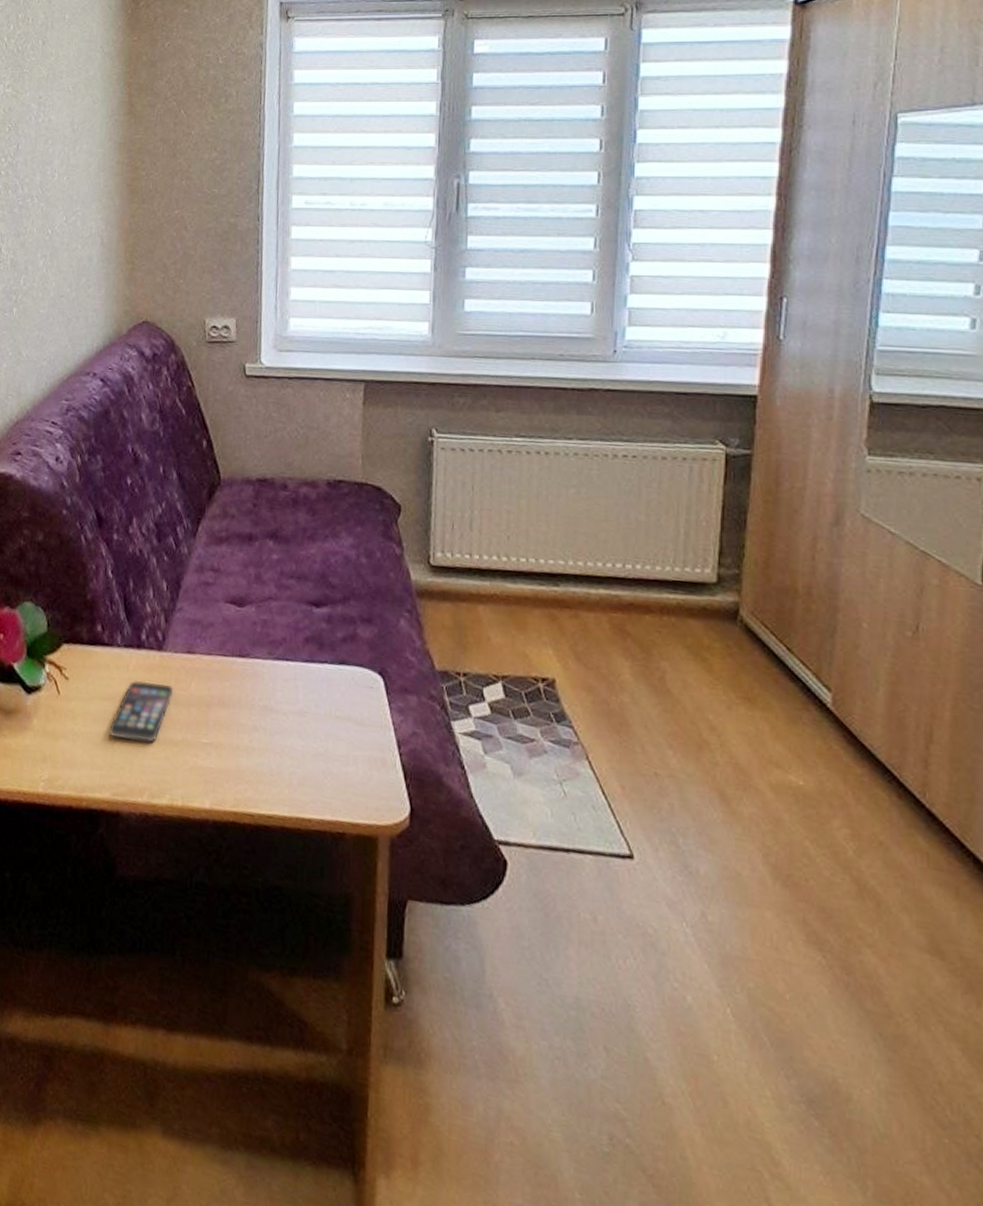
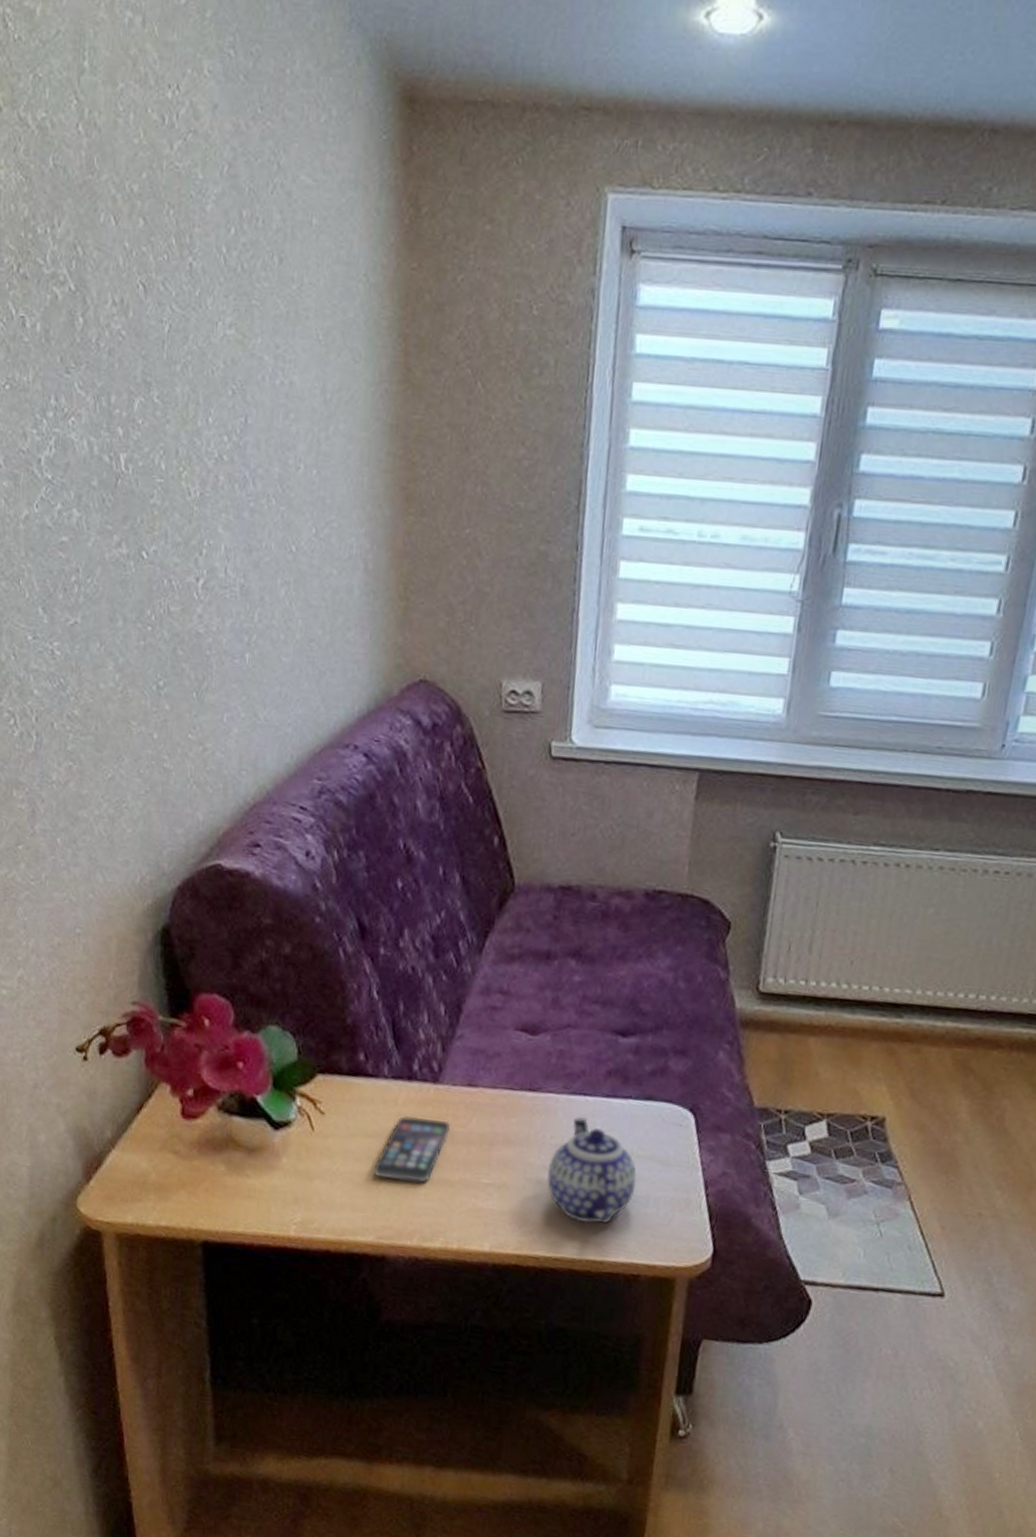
teapot: none [258,679,336,782] -> present [547,1116,637,1224]

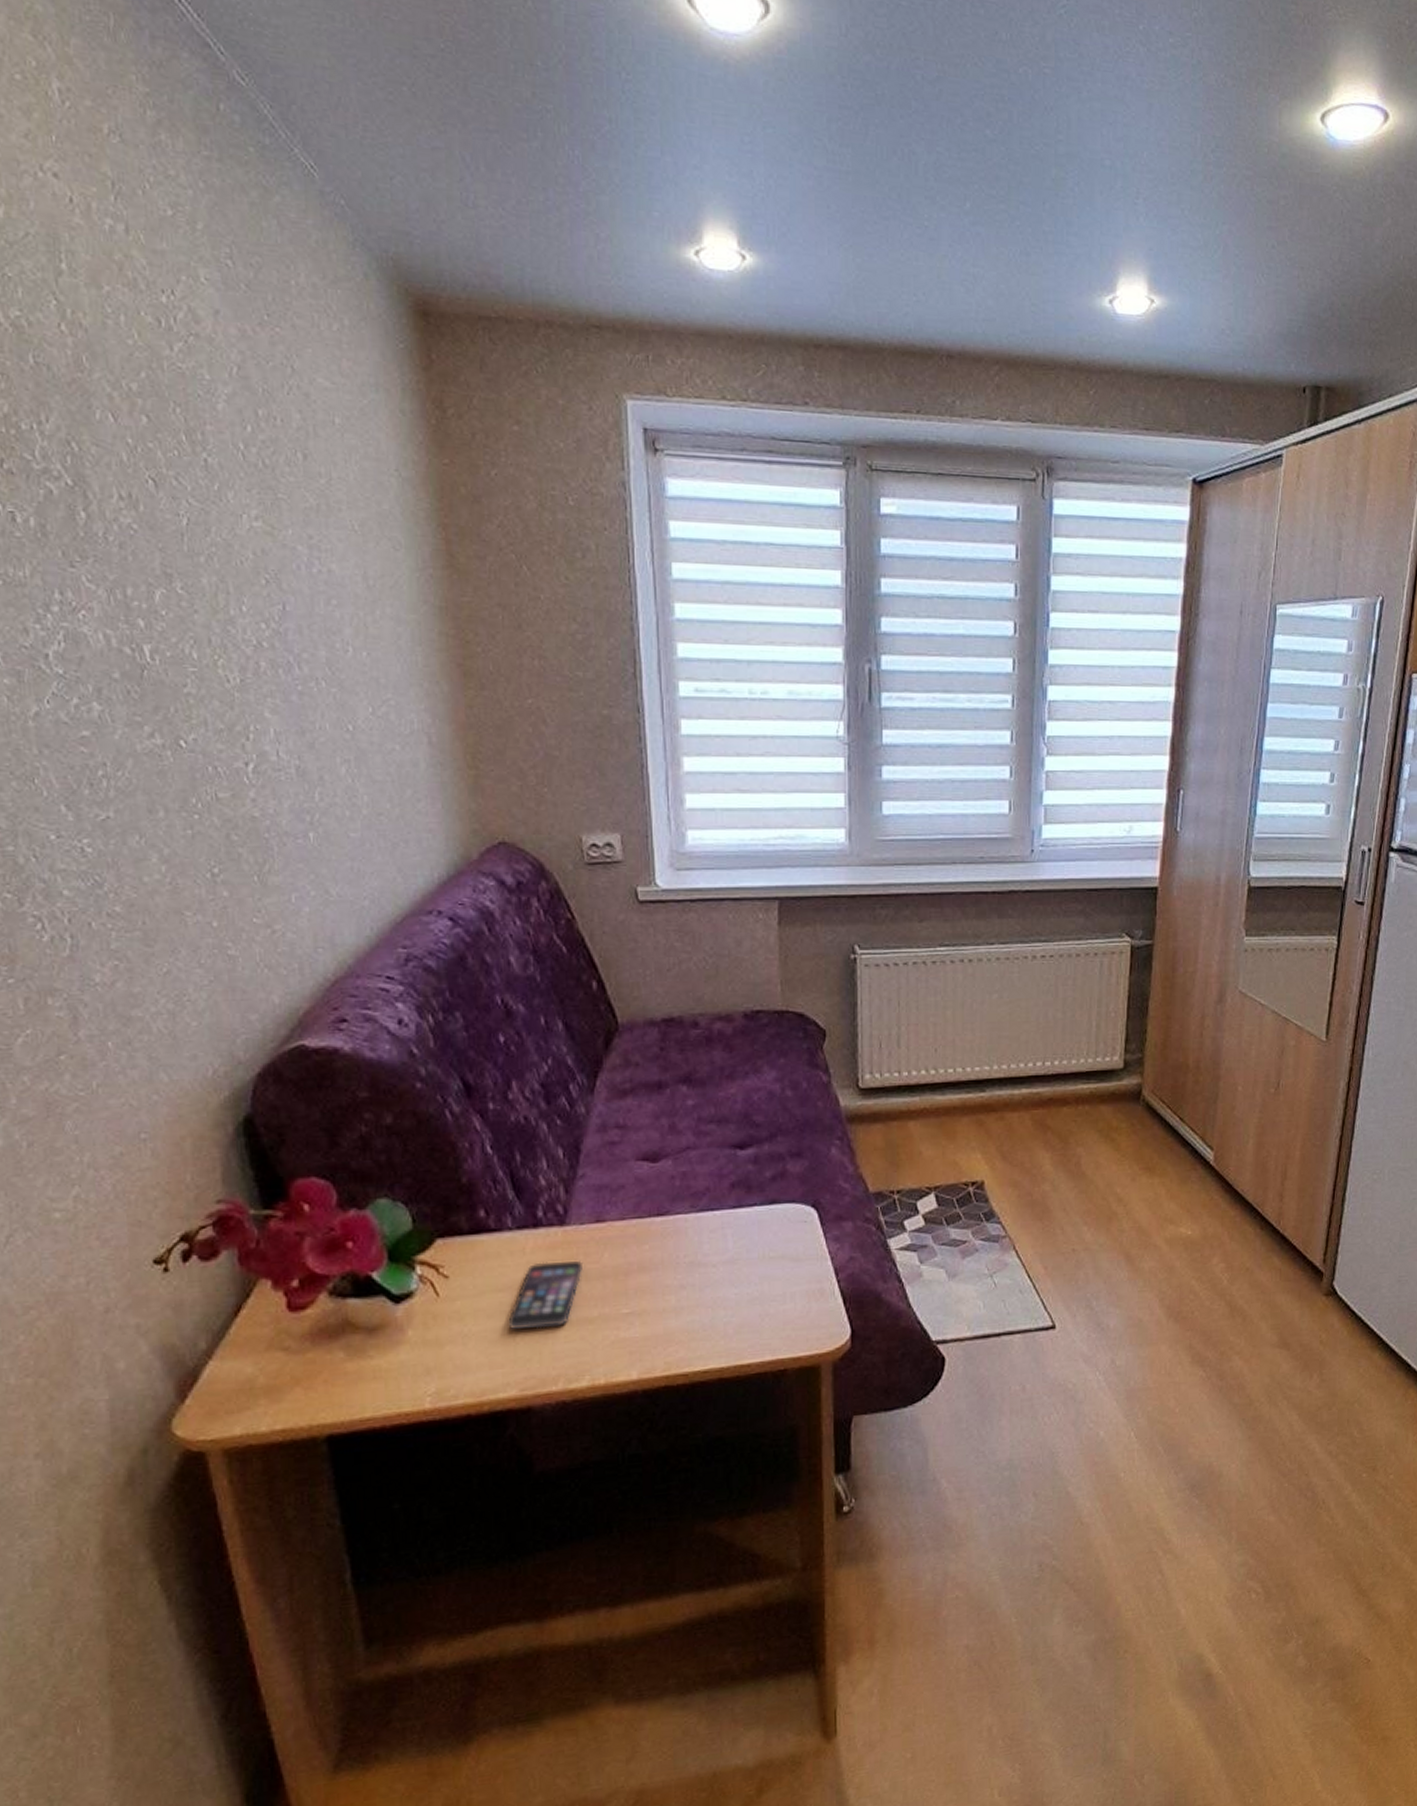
teapot: present [547,1116,637,1224] -> none [686,1230,772,1331]

